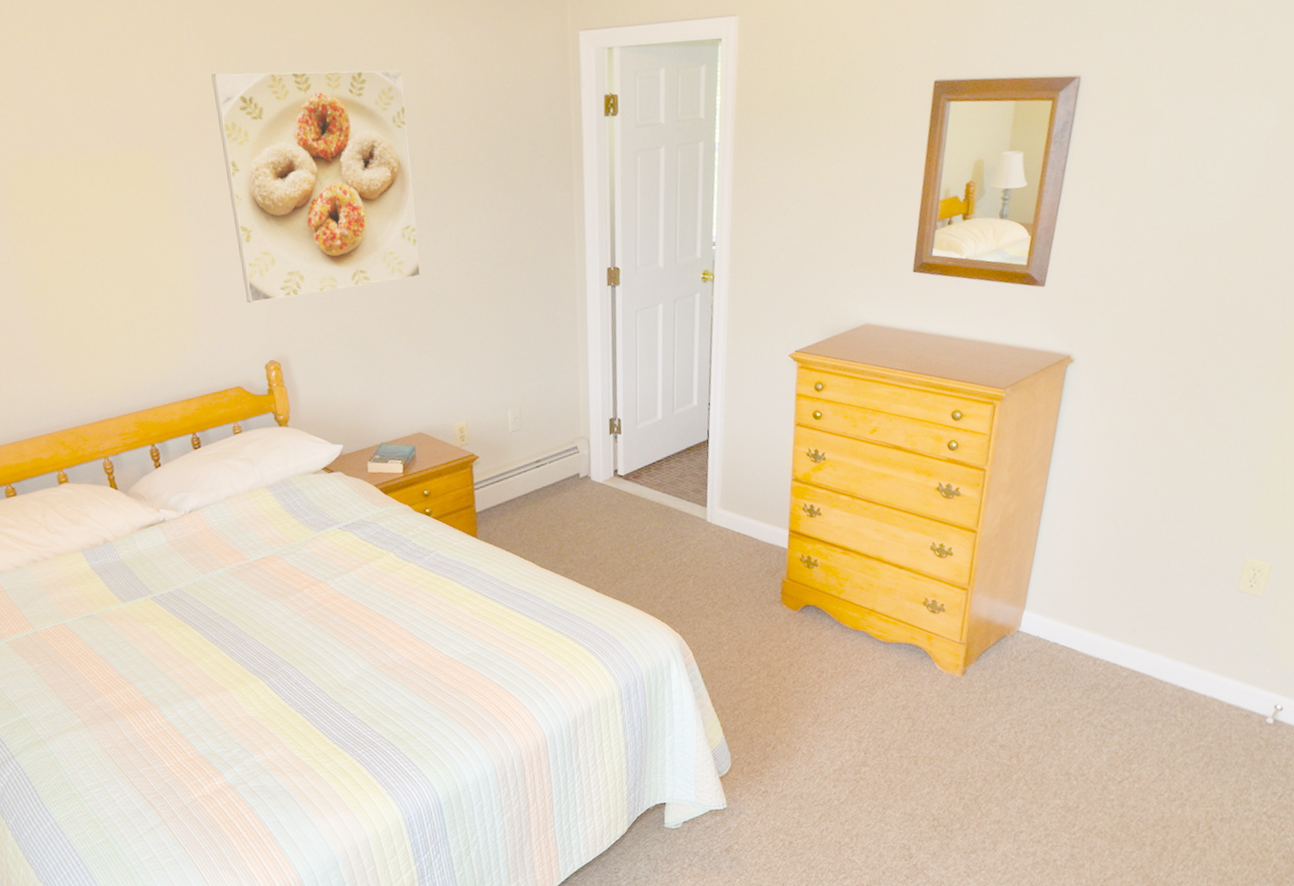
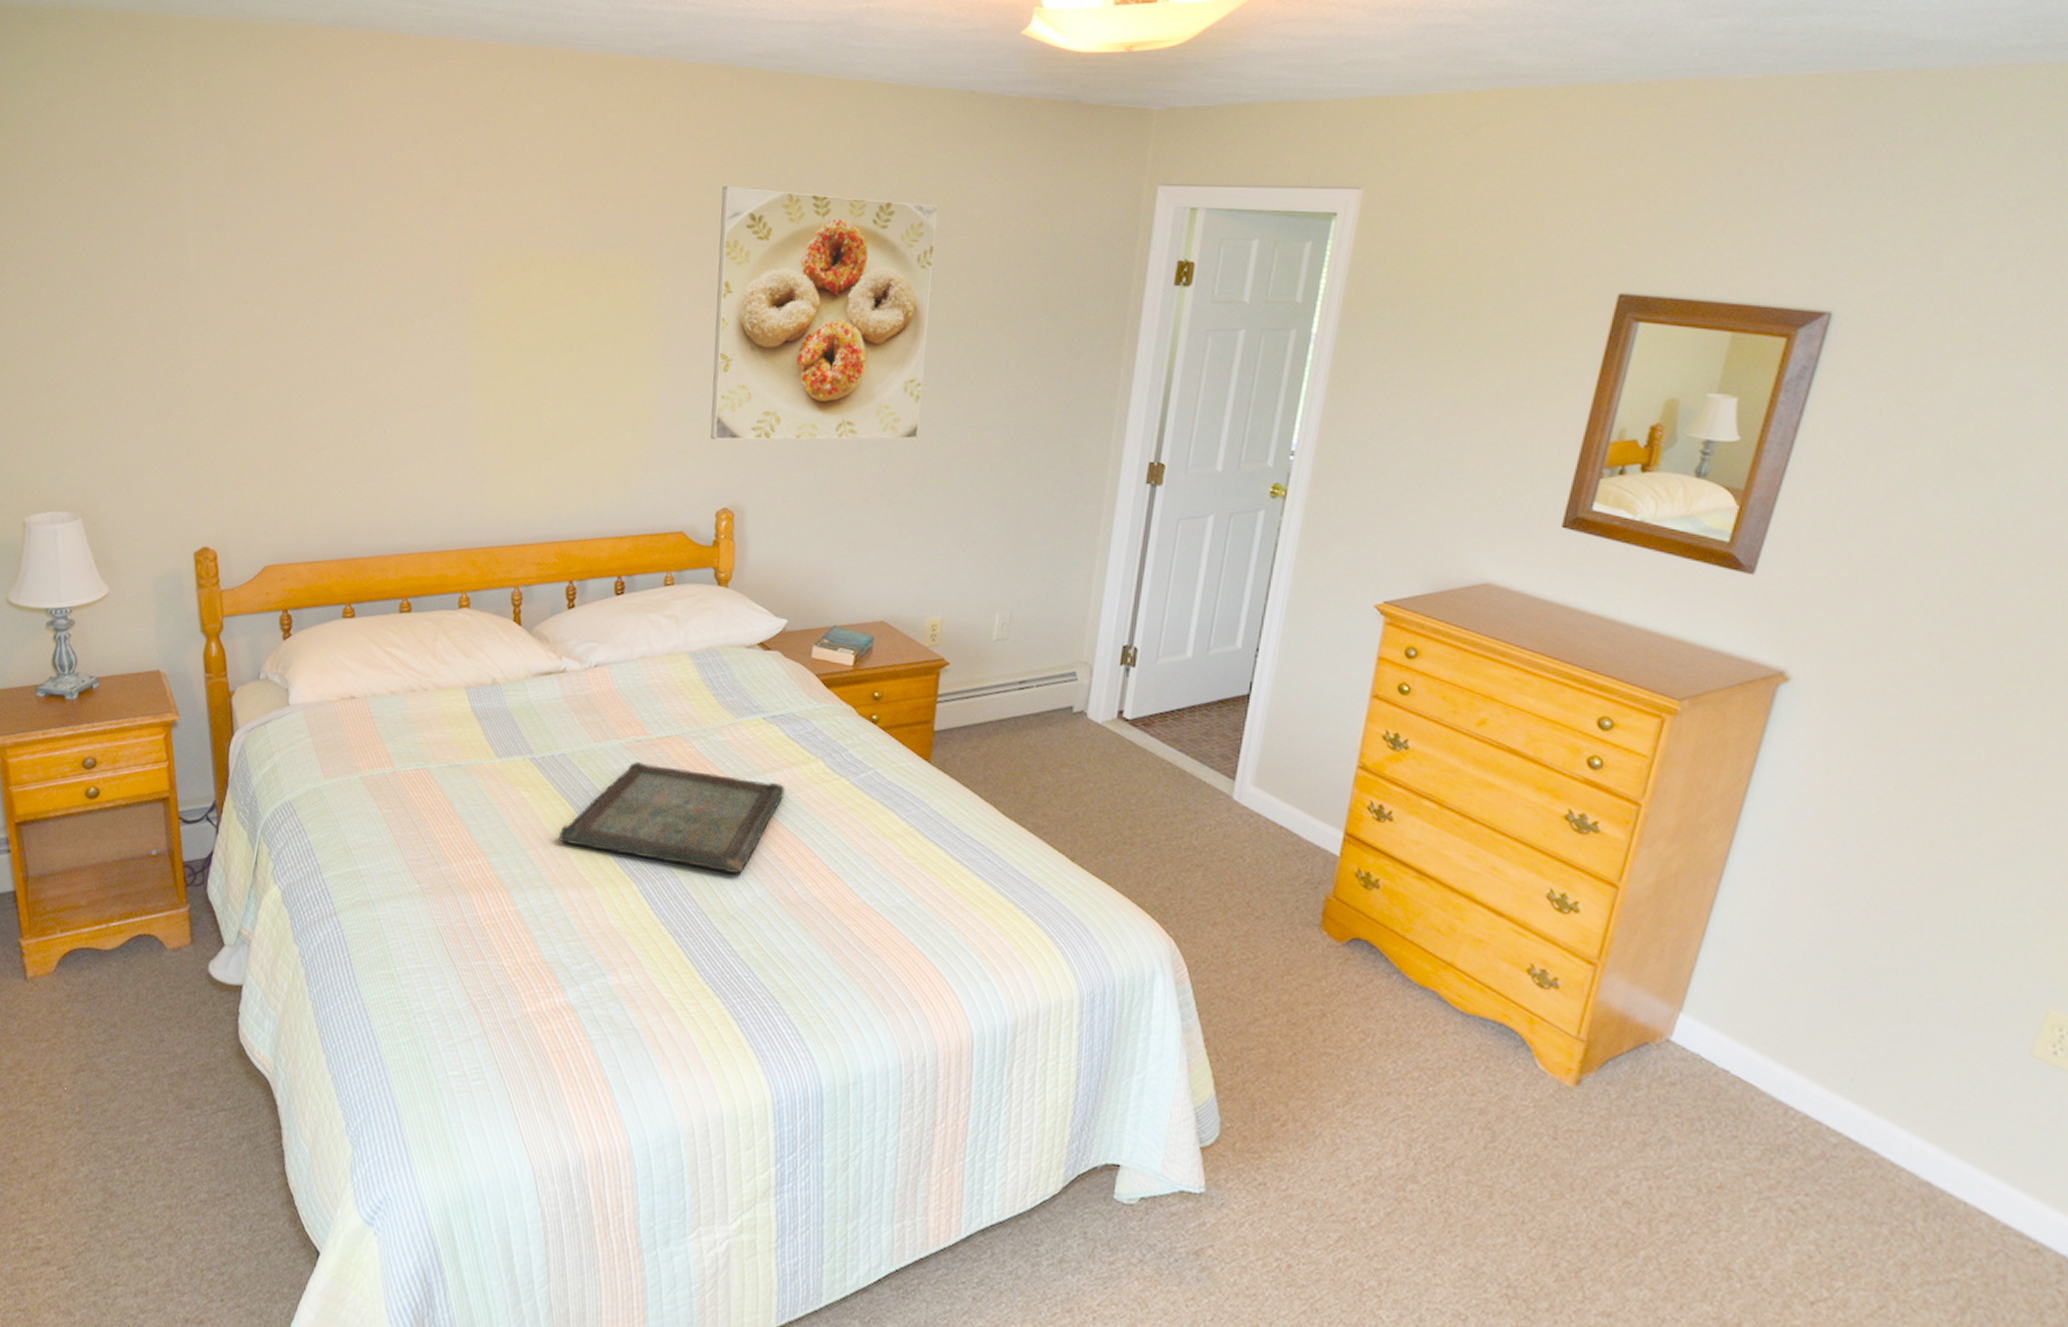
serving tray: none [190,577,368,661] -> present [559,762,785,874]

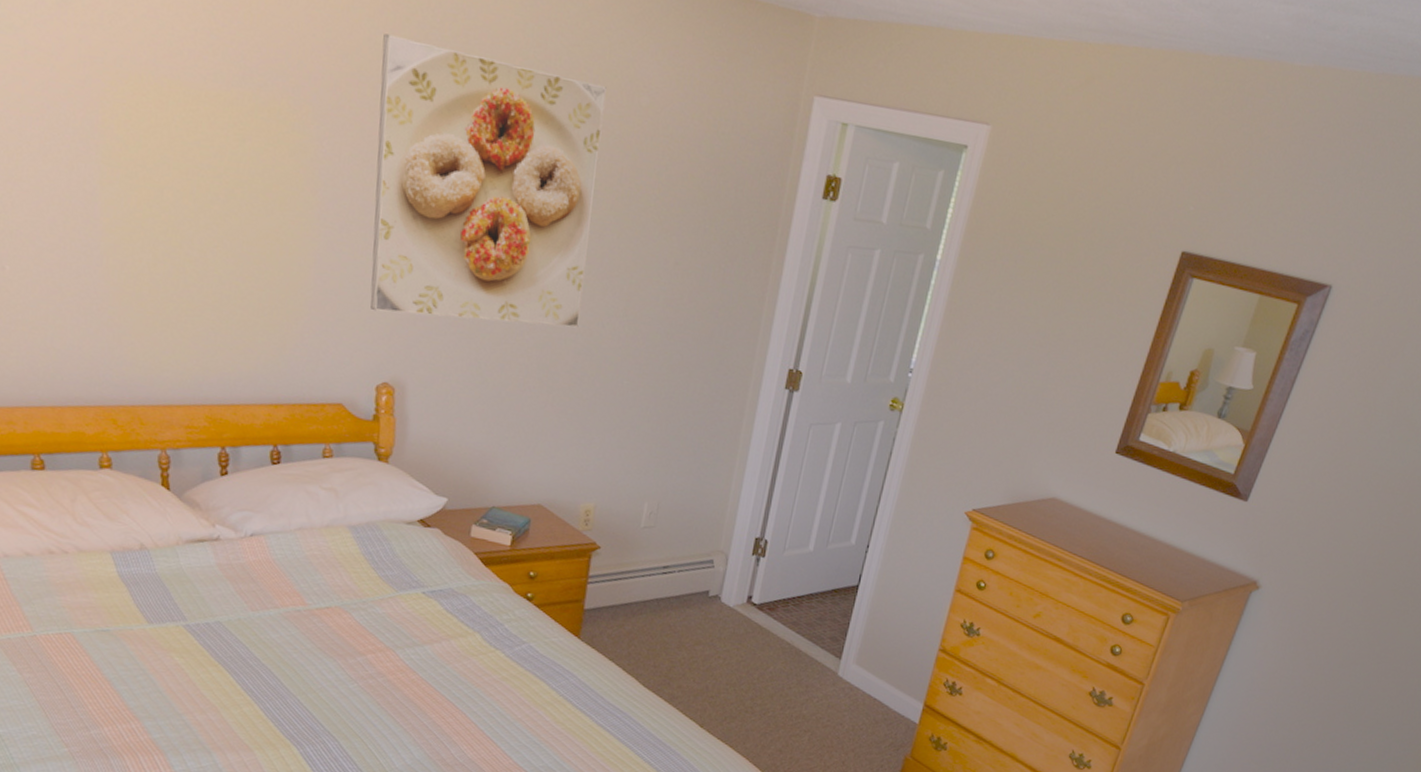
serving tray: present [559,762,785,874] -> none [216,631,443,738]

